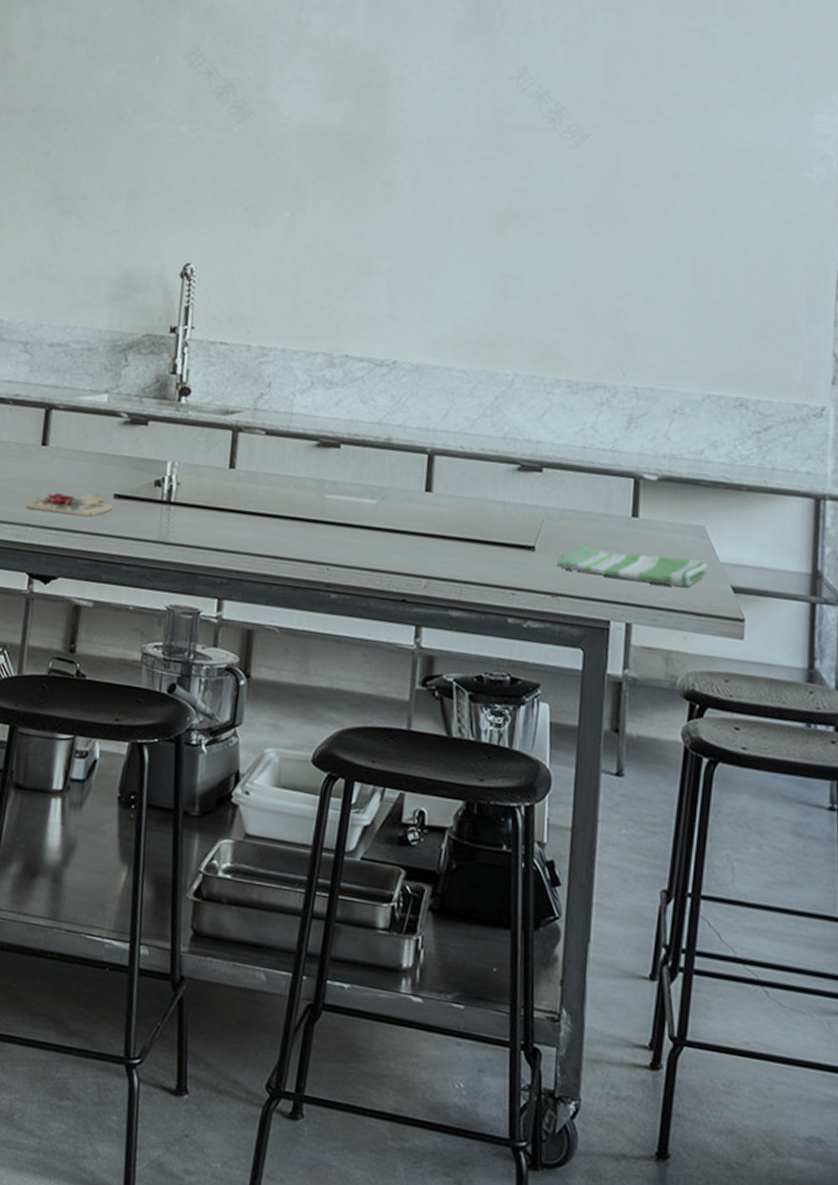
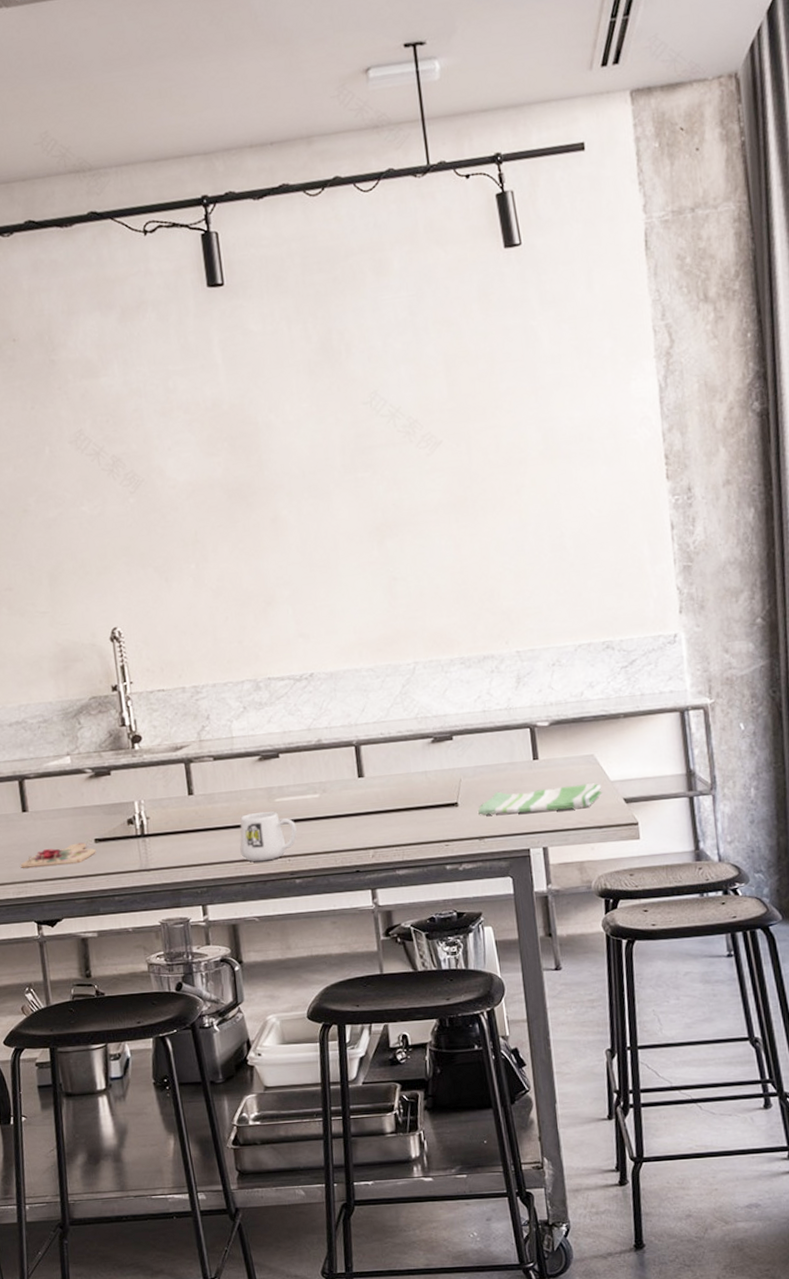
mug: none [274,505,344,564] -> present [240,811,297,862]

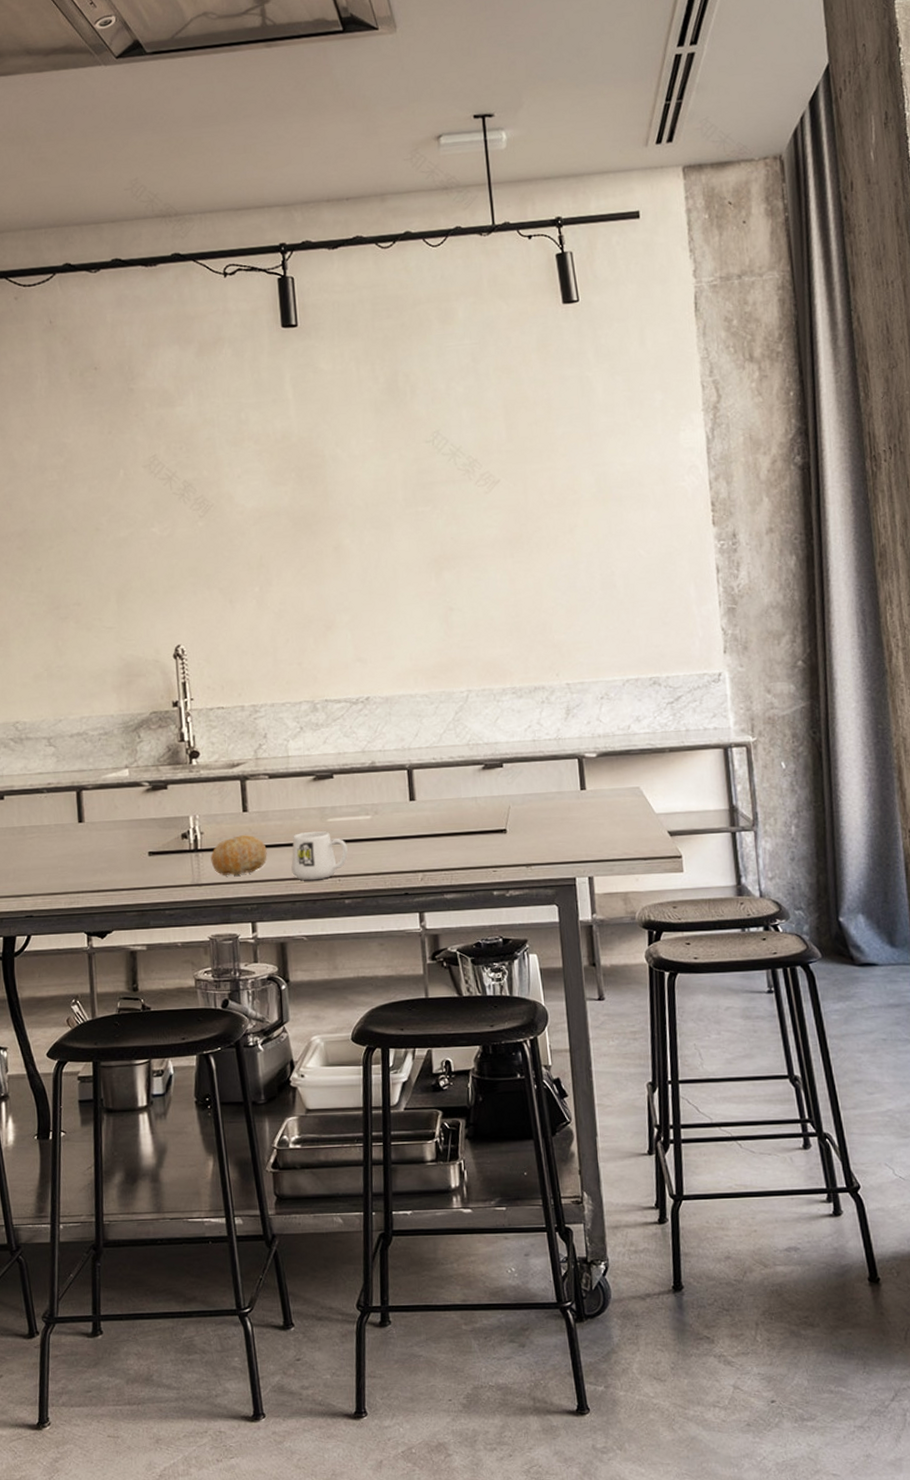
cutting board: present [20,842,96,868] -> none [73,855,149,878]
fruit: none [158,818,215,860] -> present [210,835,267,876]
dish towel: present [478,783,602,815] -> none [526,815,647,842]

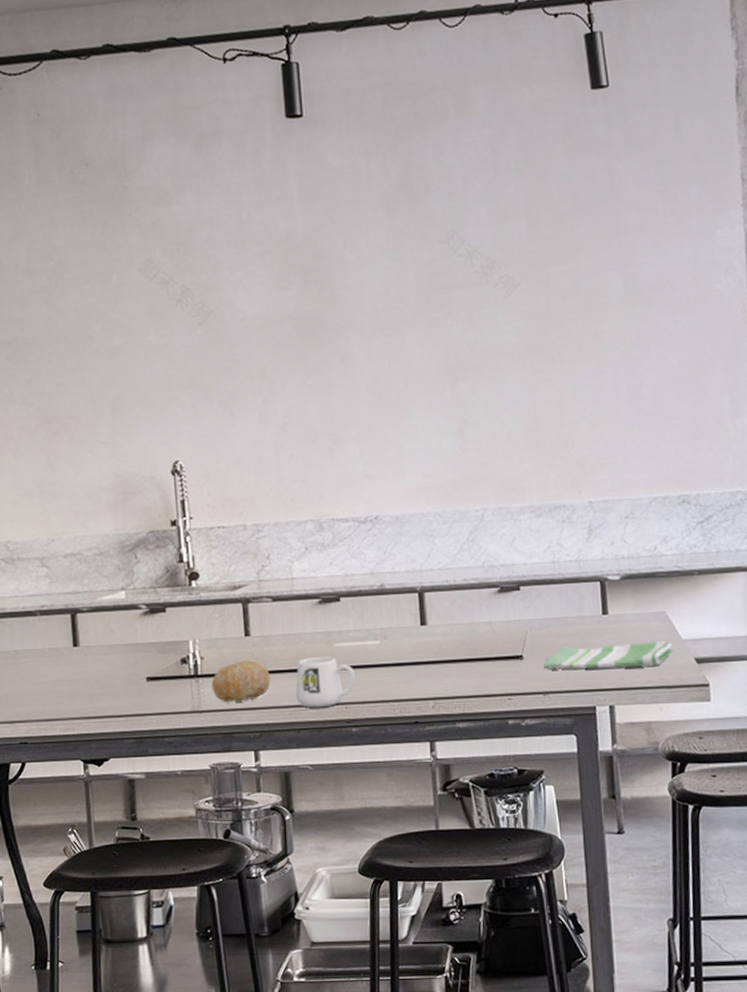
dish towel: none [526,815,647,842] -> present [543,641,673,669]

